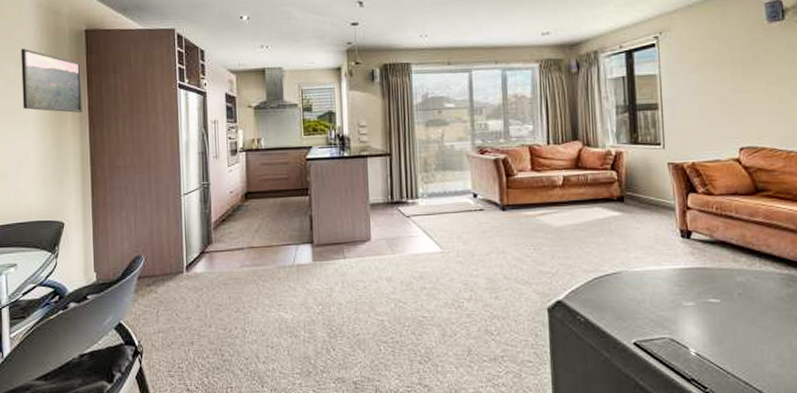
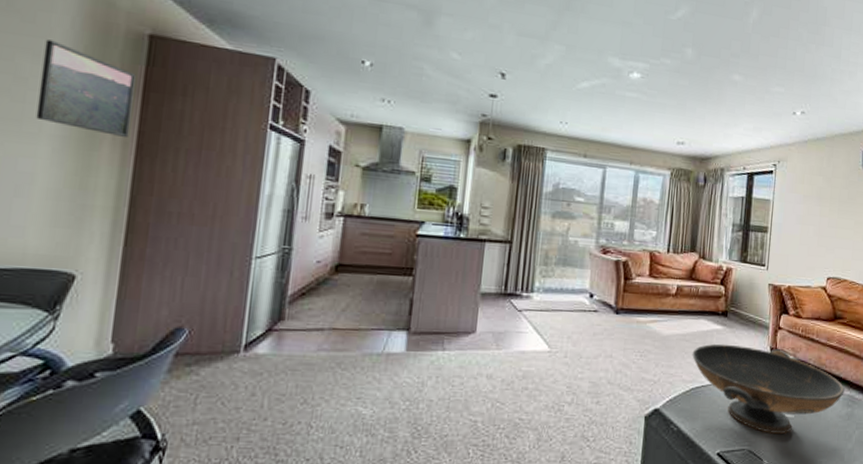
decorative bowl: none [590,230,781,320] -> present [692,343,845,434]

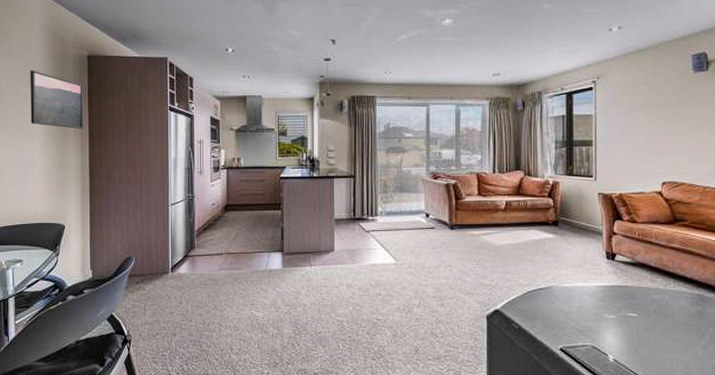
decorative bowl: present [692,343,845,434] -> none [526,250,692,331]

